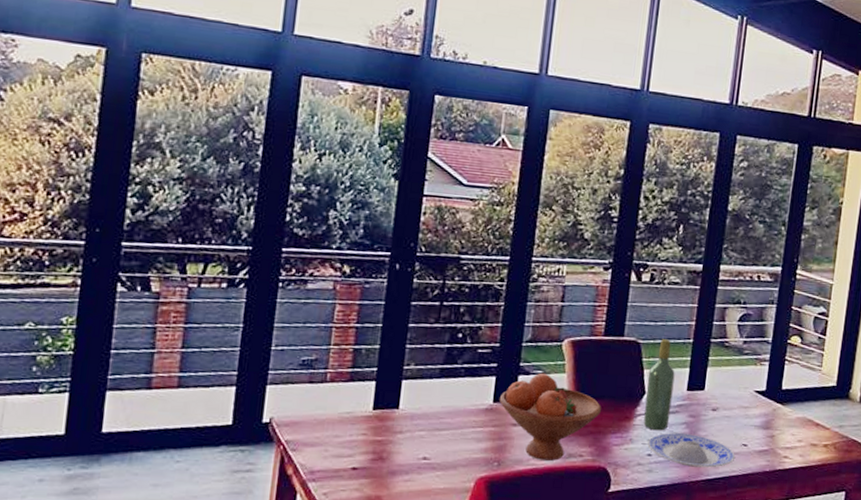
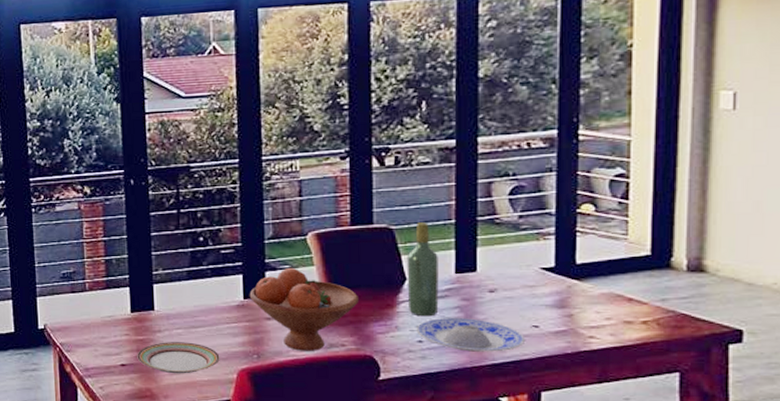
plate: none [371,444,460,481] -> present [137,342,220,374]

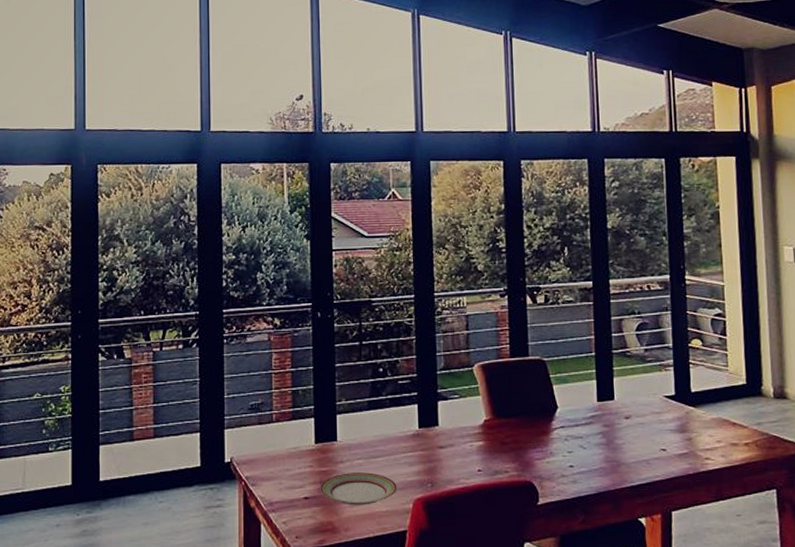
fruit bowl: present [249,267,358,351] -> none [423,397,518,479]
wine bottle: present [406,222,439,317] -> none [557,355,586,443]
plate: present [416,318,524,352] -> none [568,443,656,475]

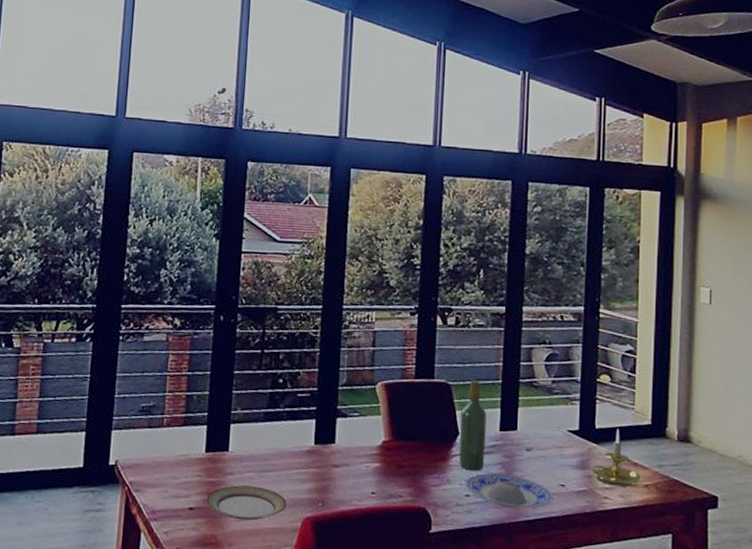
wine bottle: none [557,355,586,443] -> present [459,380,487,472]
plate: none [568,443,656,475] -> present [465,473,553,509]
candle holder: none [691,391,741,447] -> present [592,429,641,487]

